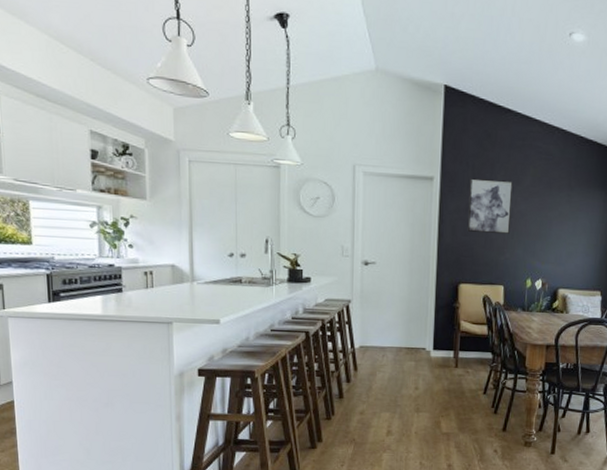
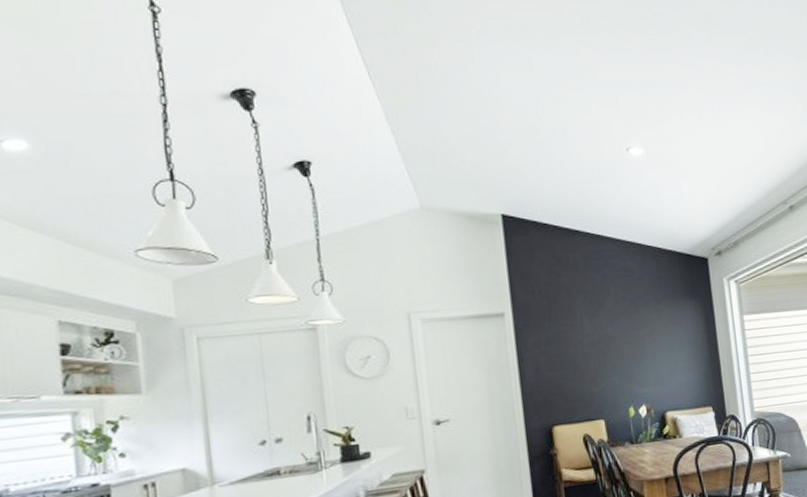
wall art: present [467,178,513,234] -> none [546,304,600,366]

